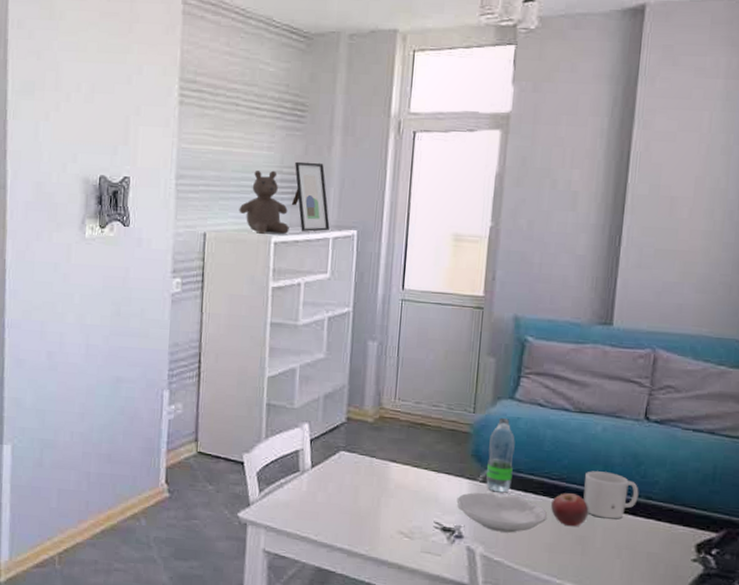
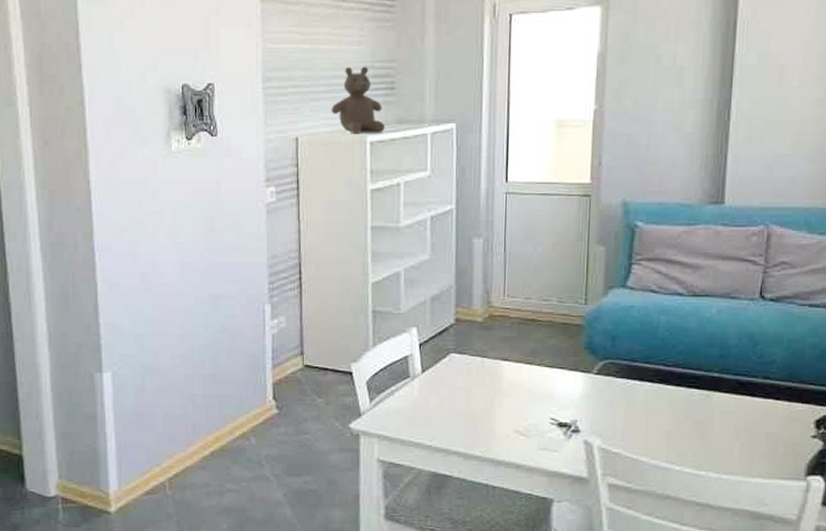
picture frame: present [291,161,330,232] -> none [385,54,427,128]
bowl: present [456,492,548,533] -> none [571,384,665,423]
bottle: present [485,417,515,493] -> none [600,307,629,383]
fruit: present [551,493,589,527] -> none [668,379,707,413]
mug: present [583,471,639,519] -> none [700,354,756,402]

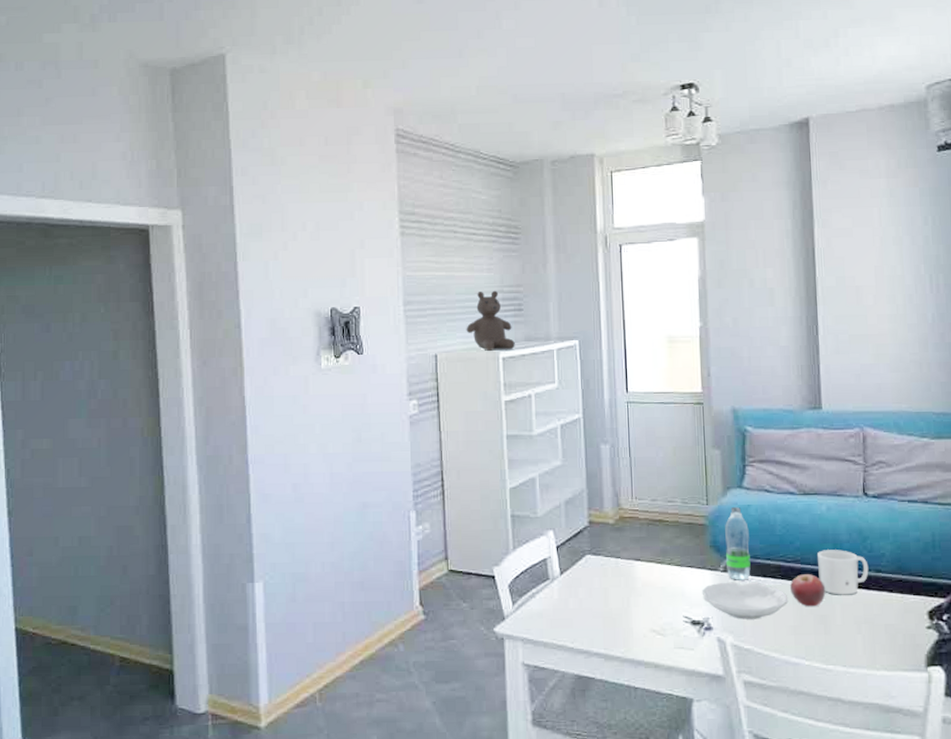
bowl: none [571,384,665,423] -> present [702,581,789,620]
bottle: none [600,307,629,383] -> present [725,506,751,580]
fruit: none [668,379,707,413] -> present [790,574,826,607]
mug: none [700,354,756,402] -> present [816,550,869,595]

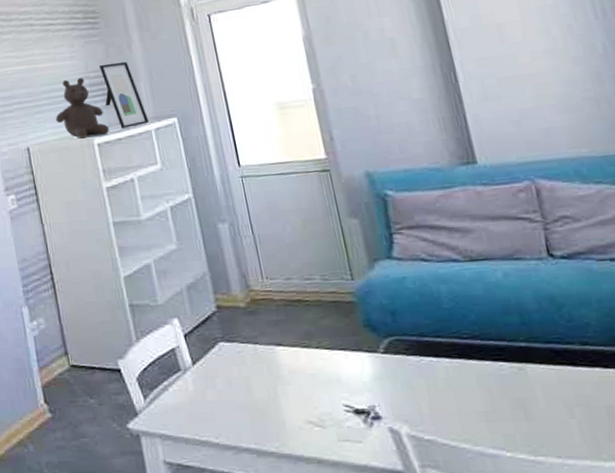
picture frame: none [514,280,553,345] -> present [99,61,149,129]
bowl: present [702,581,789,620] -> none [361,362,473,406]
bottle: present [725,506,751,580] -> none [377,279,419,362]
fruit: present [790,574,826,607] -> none [470,351,520,389]
mug: present [816,550,869,595] -> none [499,321,573,374]

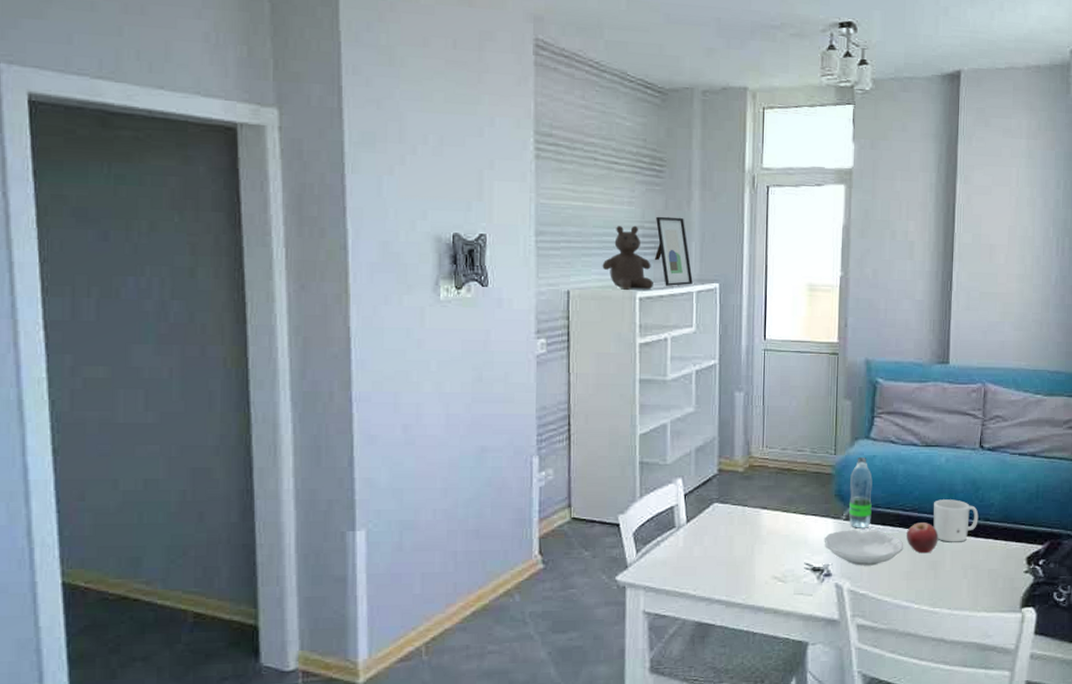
bowl: none [361,362,473,406] -> present [824,529,904,566]
bottle: none [377,279,419,362] -> present [848,456,873,528]
fruit: none [470,351,520,389] -> present [907,522,939,554]
mug: none [499,321,573,374] -> present [933,499,979,542]

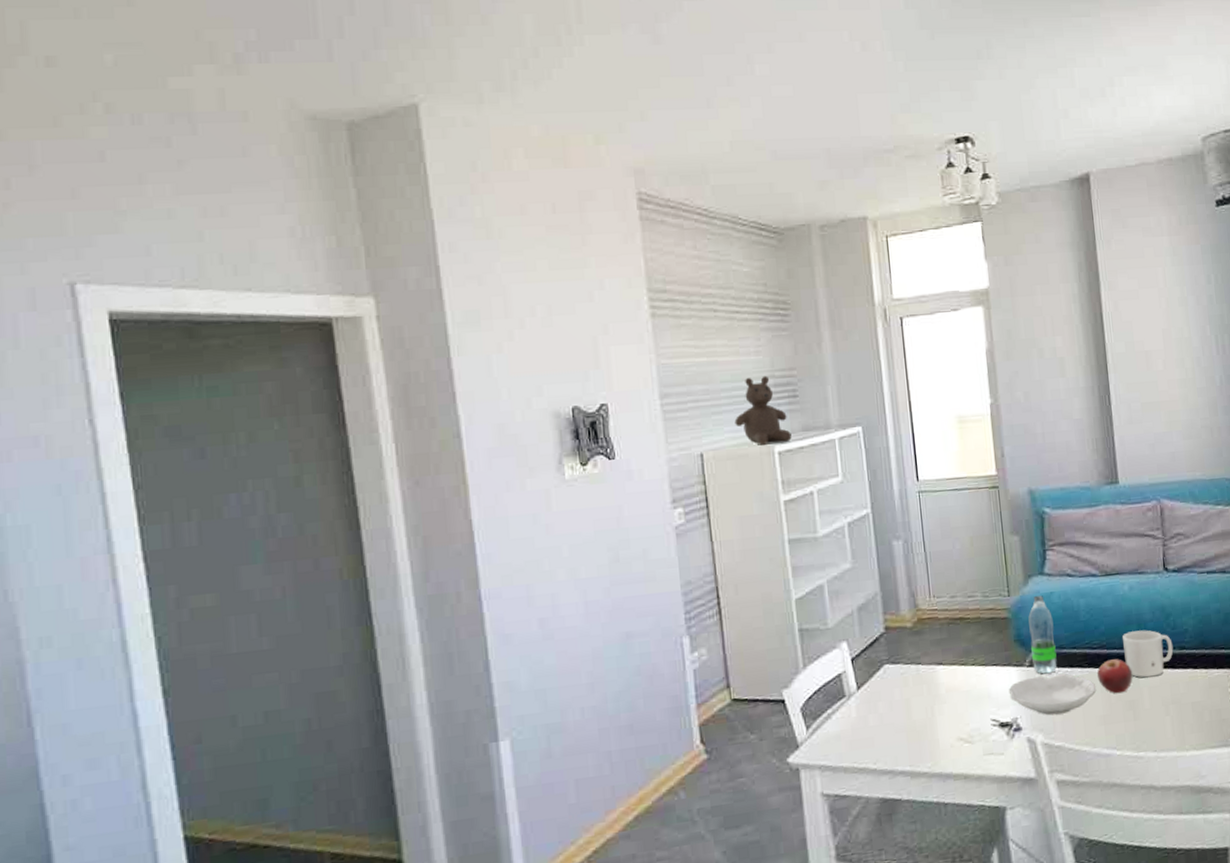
picture frame: present [654,216,693,286] -> none [786,361,833,436]

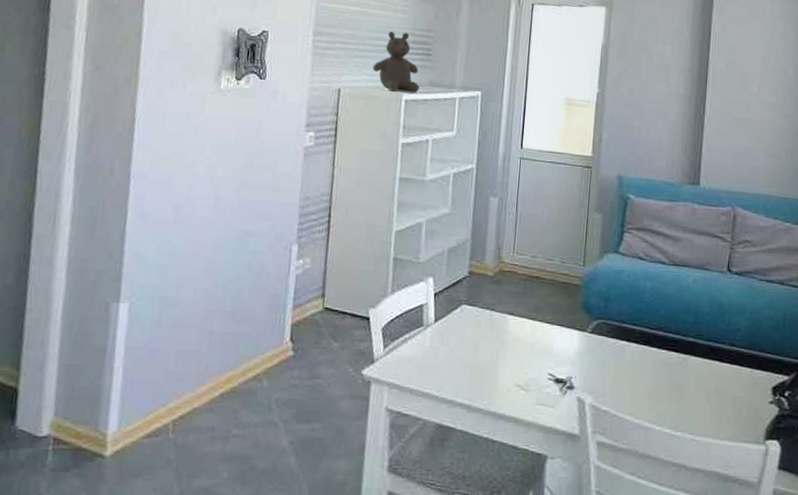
bowl: present [1008,673,1097,715] -> none [568,343,648,382]
bottle: present [1028,595,1058,674] -> none [594,270,620,343]
fruit: present [1097,659,1133,694] -> none [651,342,683,375]
mug: present [1121,630,1174,678] -> none [678,320,724,366]

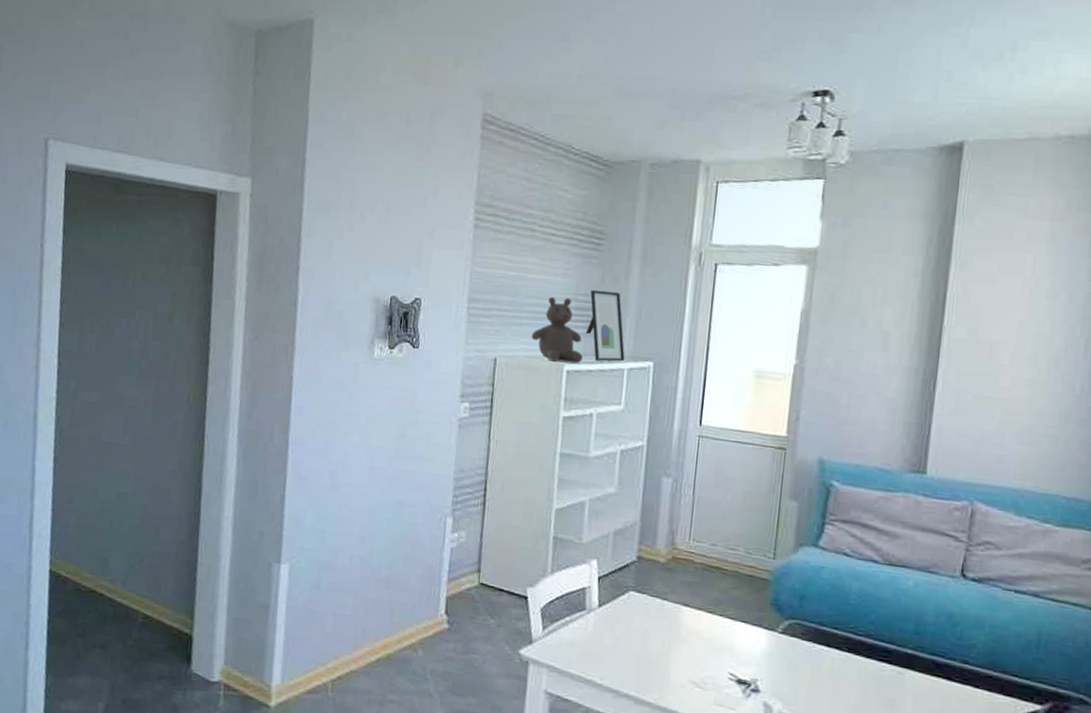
picture frame: none [421,25,457,92] -> present [585,289,625,362]

